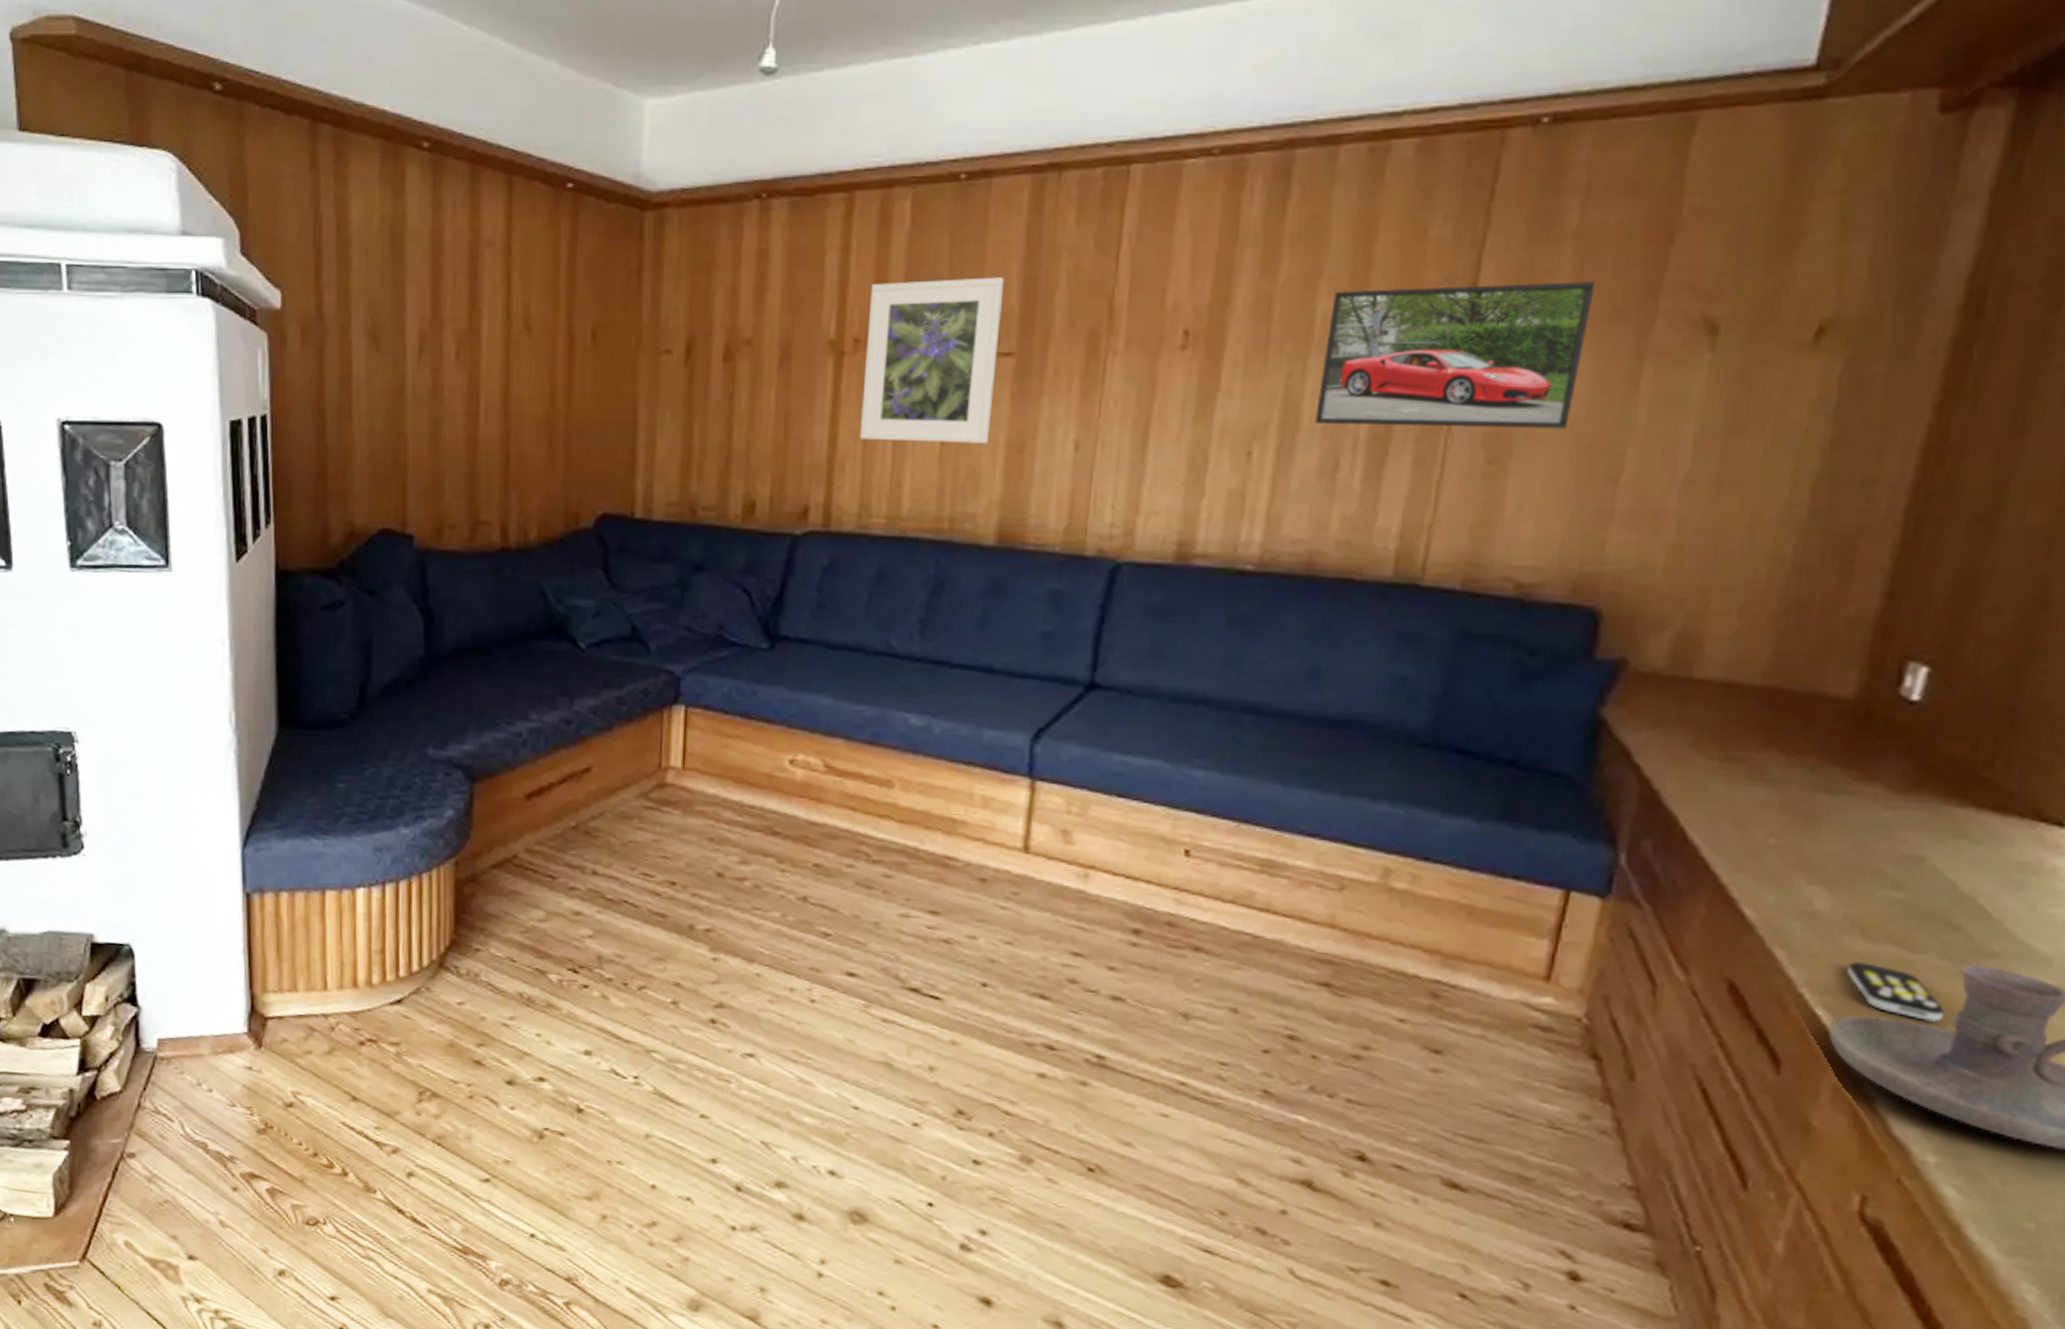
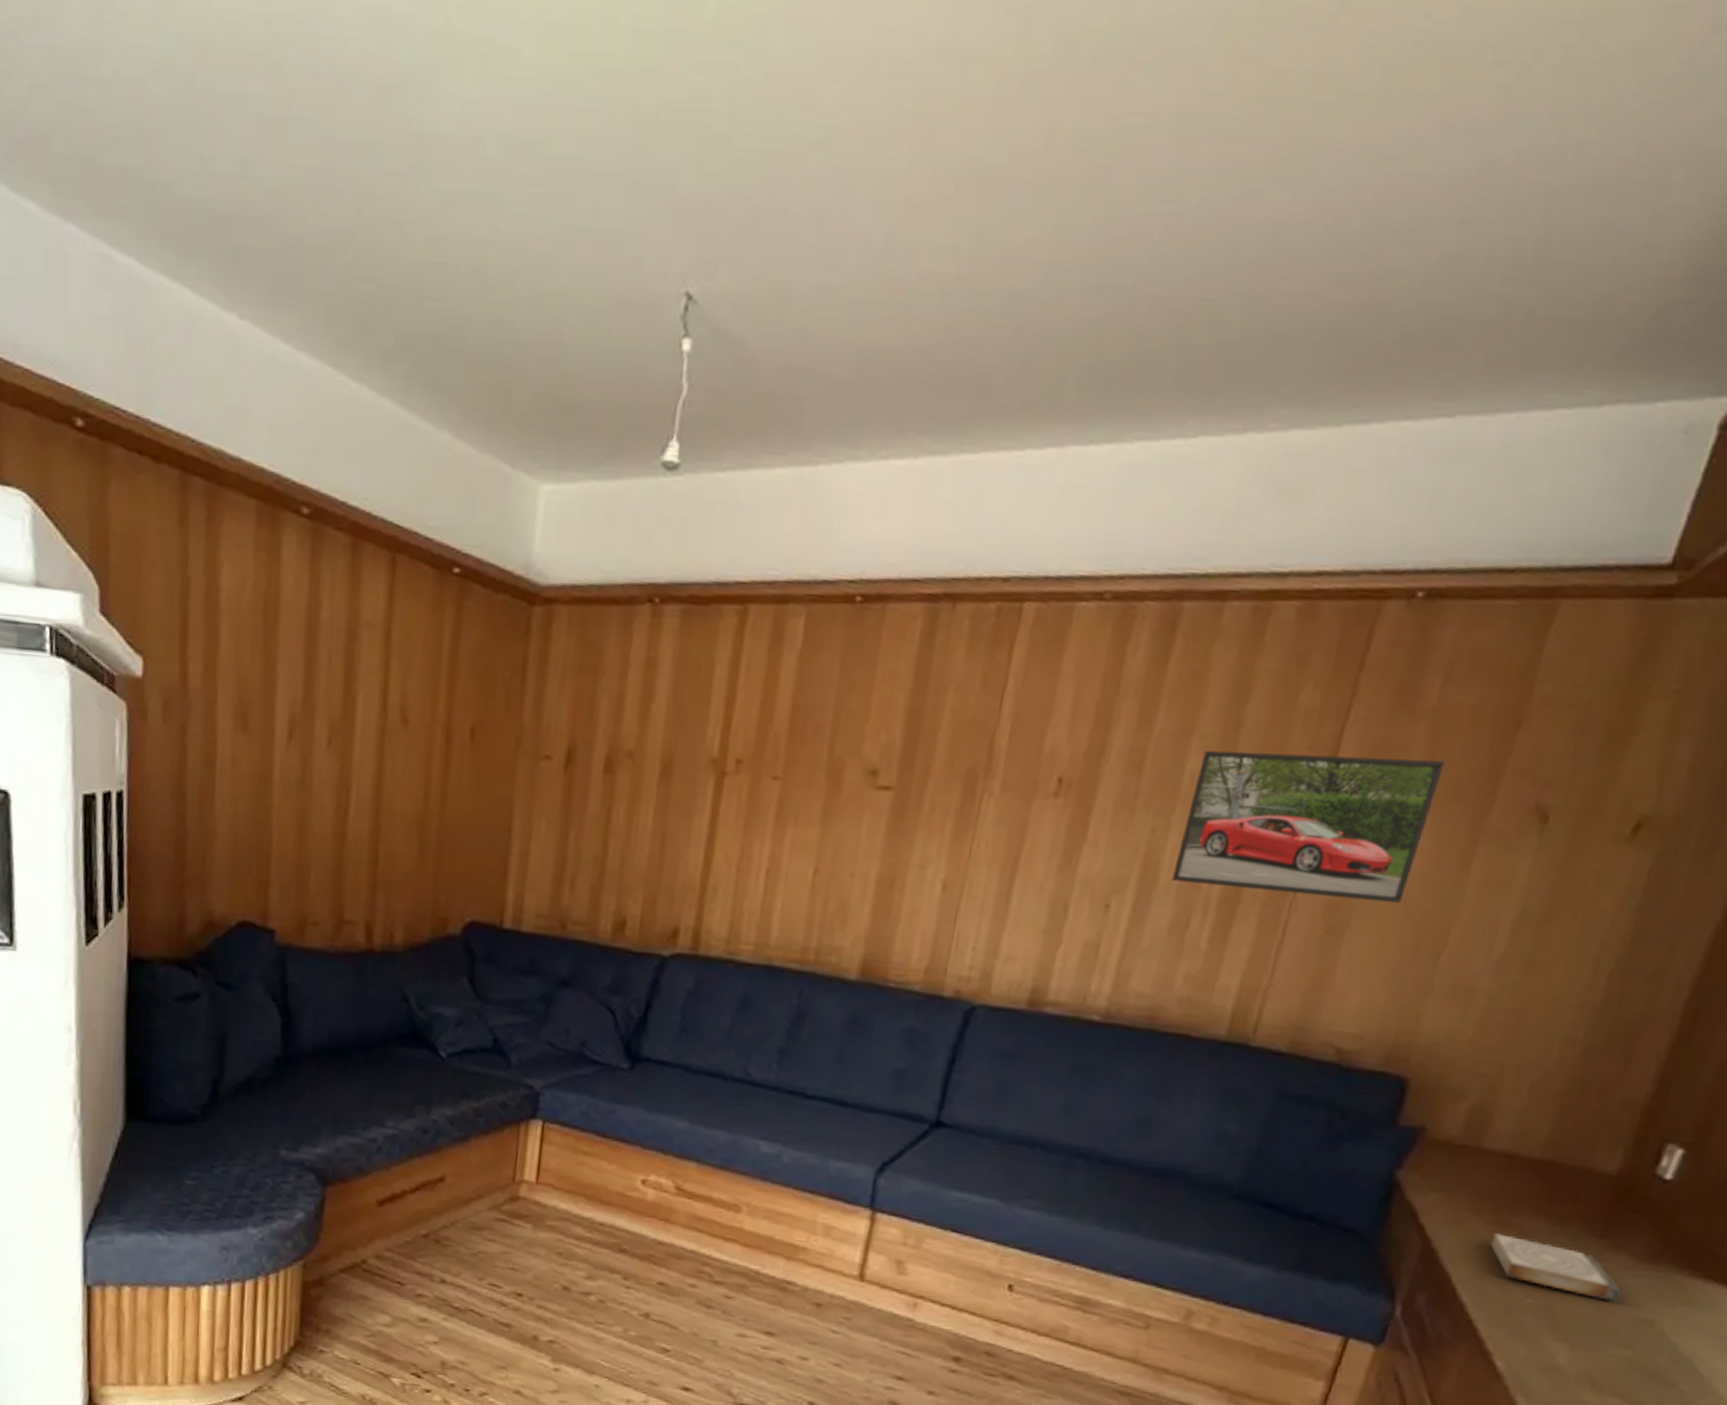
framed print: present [859,277,1005,444] -> none [734,703,890,877]
book: none [1718,769,1881,838] -> present [1490,1233,1622,1302]

